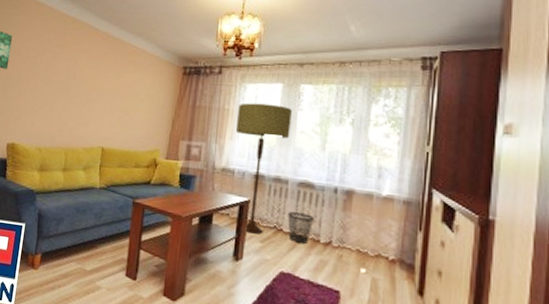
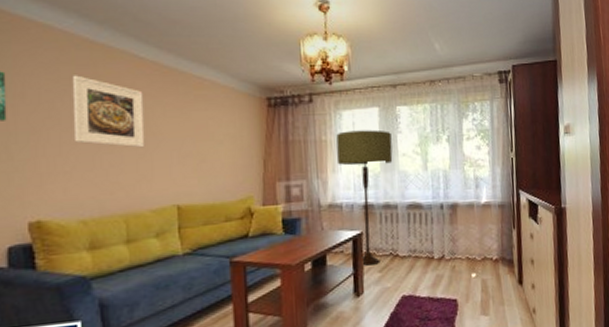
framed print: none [43,39,93,98] -> present [72,75,145,148]
wastebasket: present [287,212,315,244] -> none [401,234,427,264]

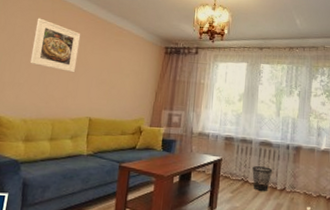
floor lamp: present [336,129,393,266] -> none [209,78,254,186]
wastebasket: none [401,234,427,264] -> present [252,166,273,191]

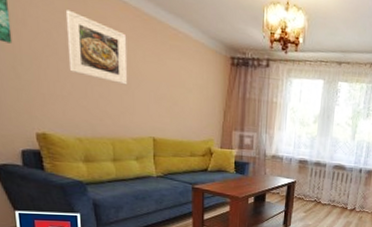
wastebasket: present [252,166,273,191] -> none [325,188,345,211]

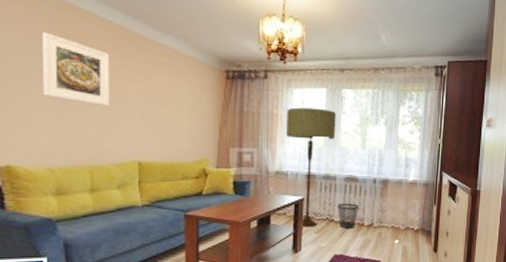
floor lamp: none [283,96,331,207] -> present [285,107,336,227]
wastebasket: none [325,188,345,211] -> present [338,203,359,229]

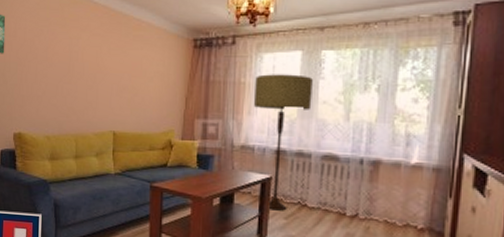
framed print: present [41,32,111,107] -> none [45,18,95,80]
wastebasket: present [338,203,359,229] -> none [312,186,340,218]

